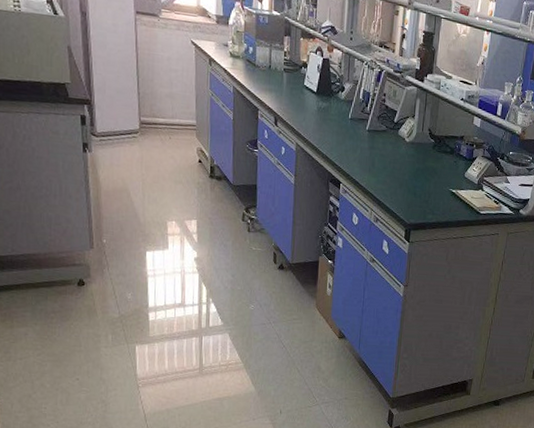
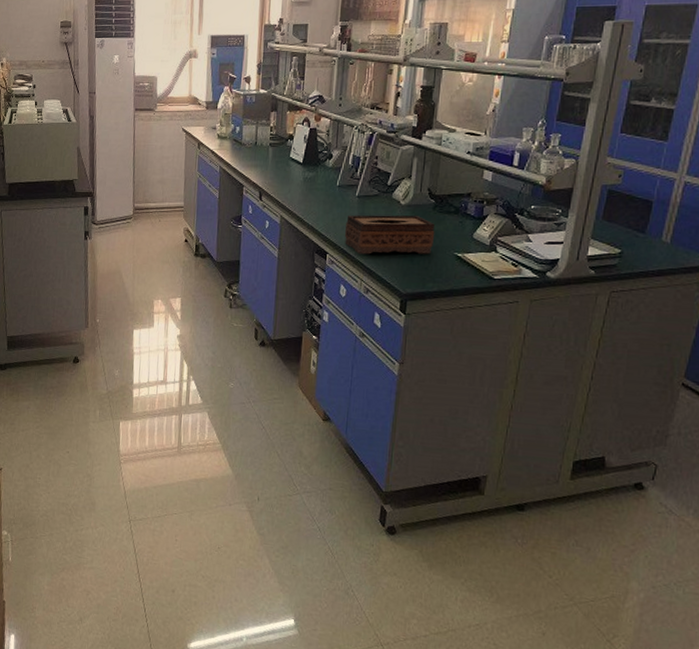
tissue box: none [356,148,434,189] -> present [344,215,435,255]

